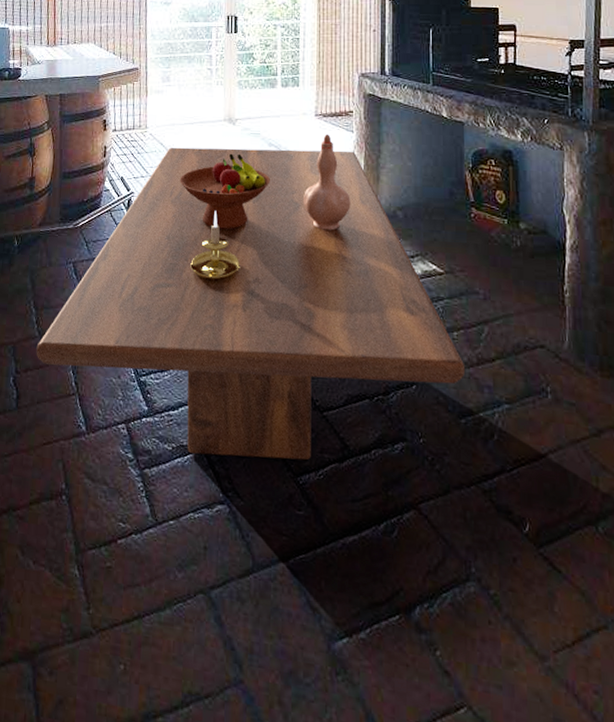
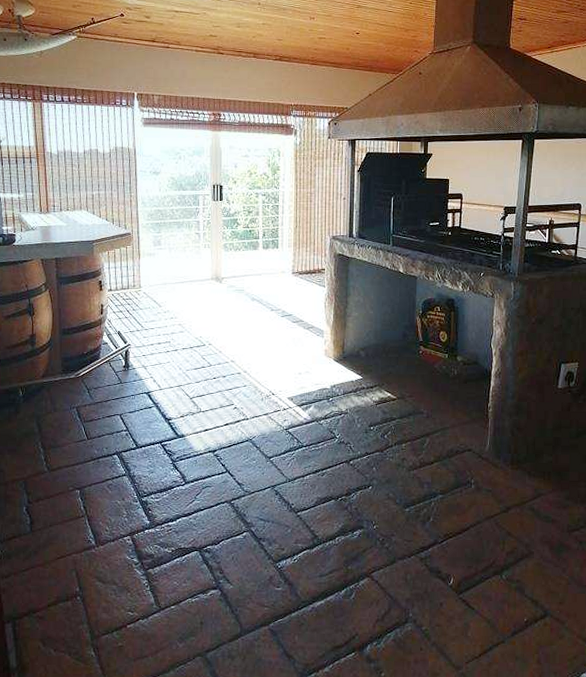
dining table: present [36,147,466,460] -> none [46,303,411,553]
fruit bowl: present [179,153,270,230] -> none [172,308,253,373]
candle holder: present [190,210,240,282] -> none [184,357,227,417]
vase: present [303,135,351,231] -> none [282,289,322,369]

